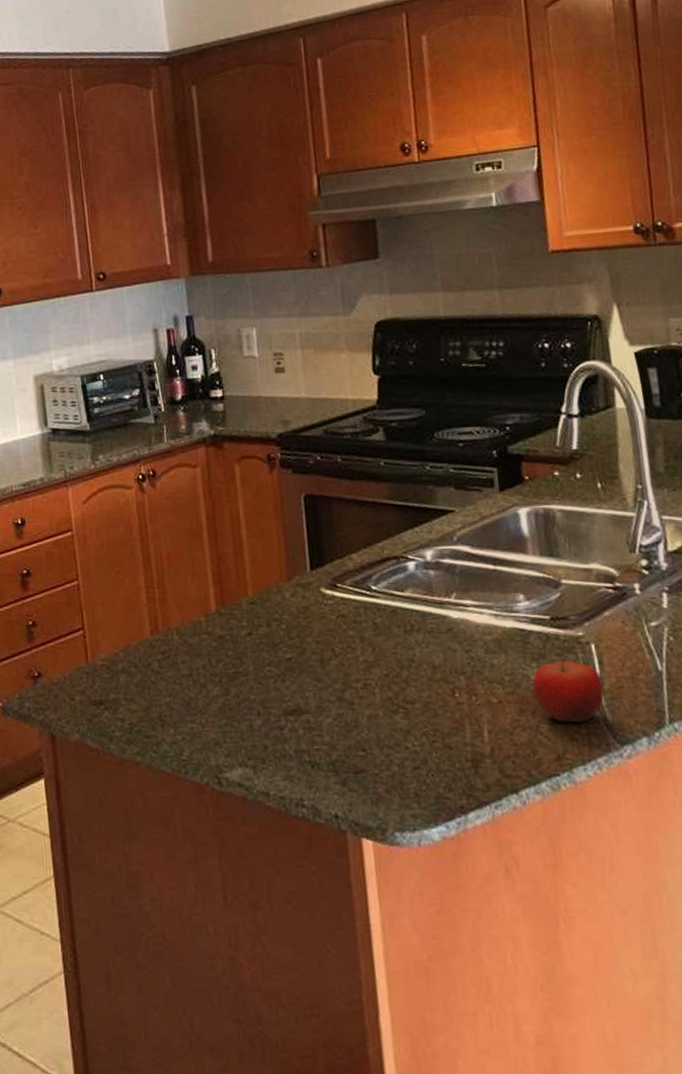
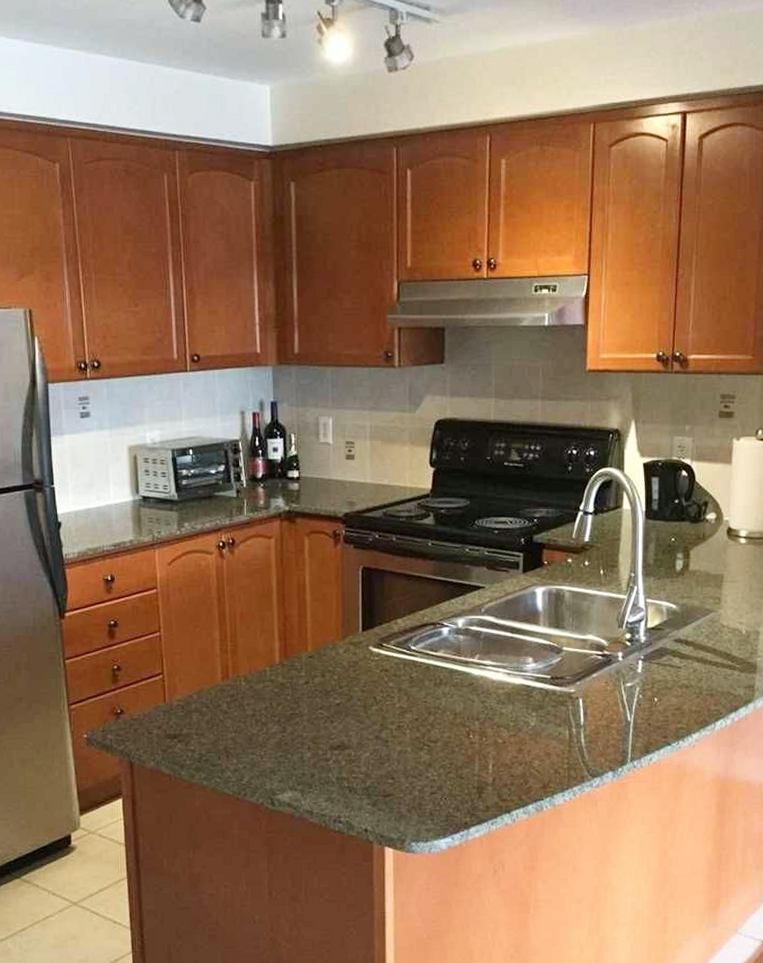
fruit: present [532,657,605,723] -> none [531,709,585,760]

